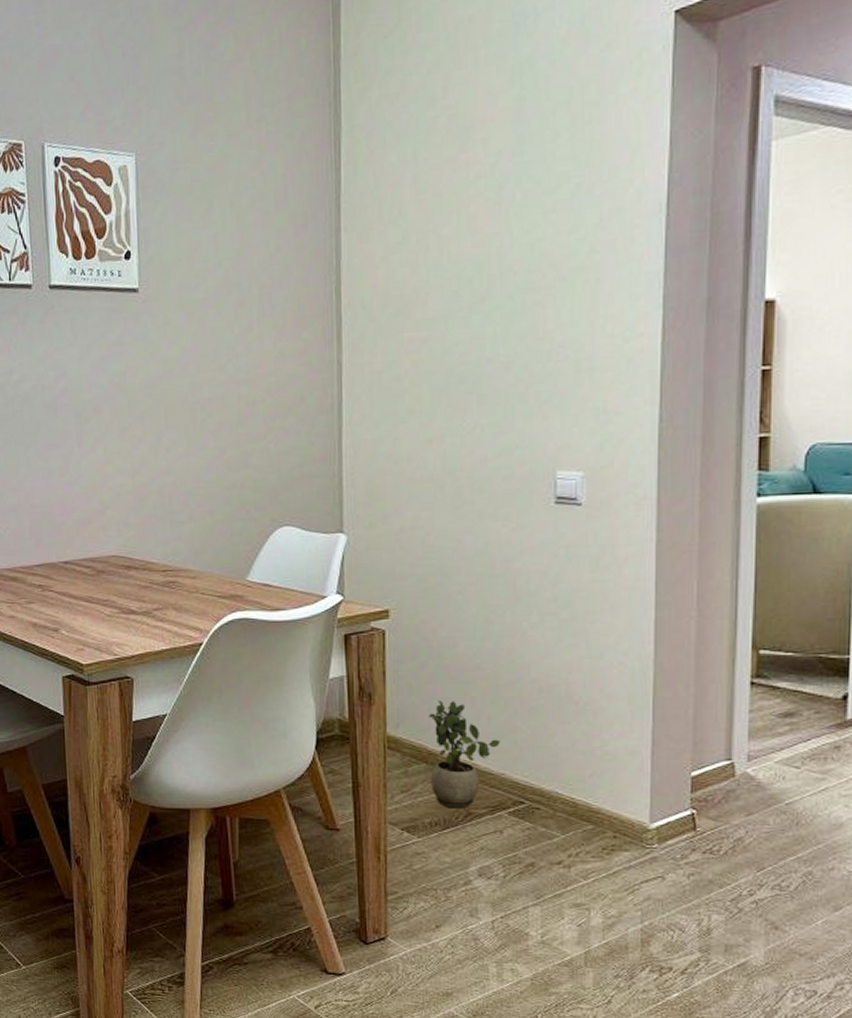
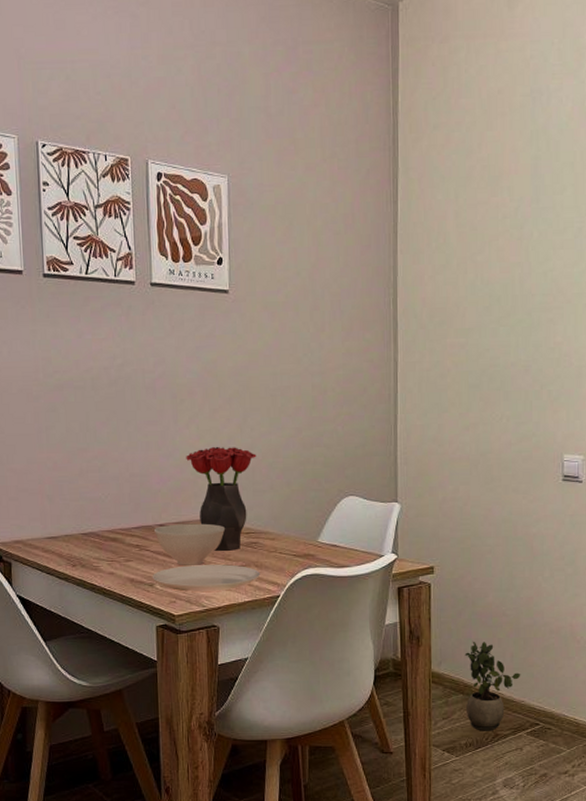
plate: none [56,607,180,638] -> present [152,564,261,592]
bowl: none [57,560,139,609] -> present [153,523,226,567]
bouquet: none [92,471,174,591] -> present [186,446,257,551]

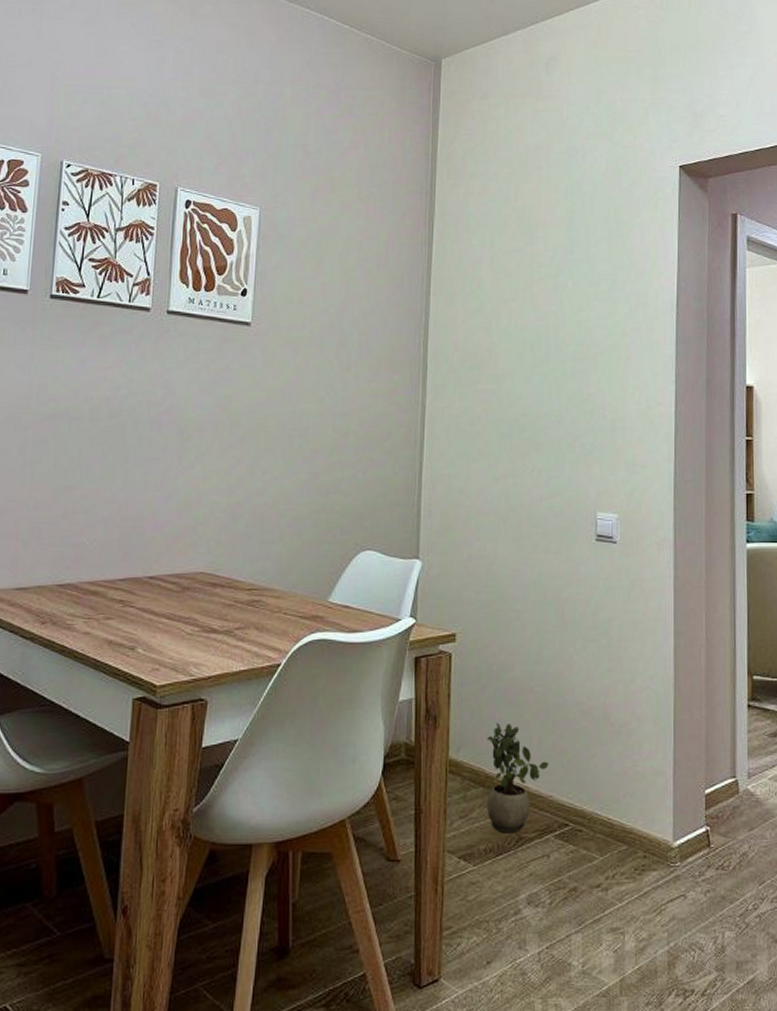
plate: present [152,564,261,592] -> none [134,626,261,657]
bowl: present [153,523,226,567] -> none [142,576,225,627]
bouquet: present [186,446,257,551] -> none [187,489,267,609]

